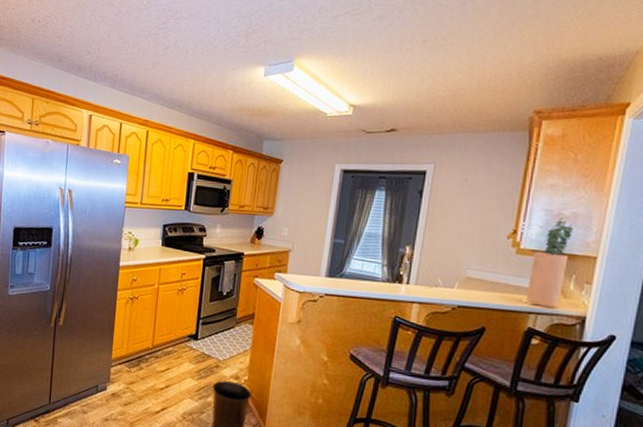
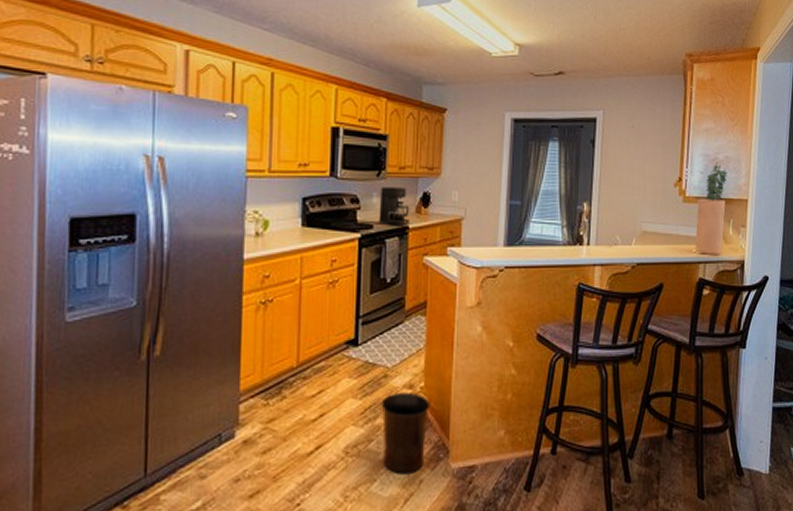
coffee maker: none [220,220,246,252] -> present [379,187,410,226]

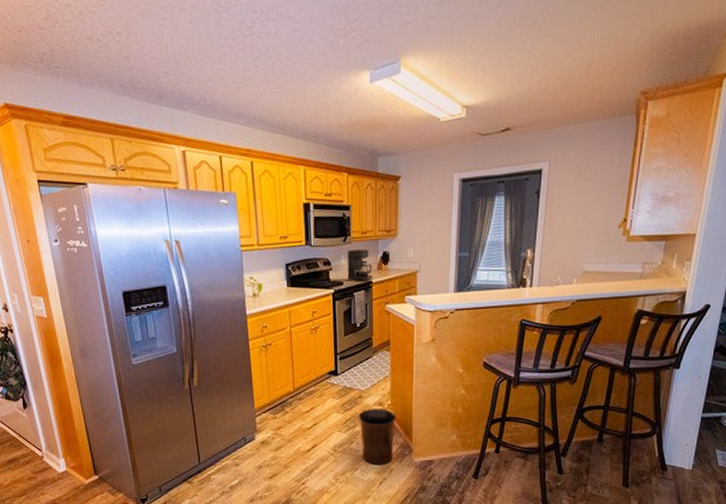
vase: present [695,162,727,256] -> none [636,200,676,289]

